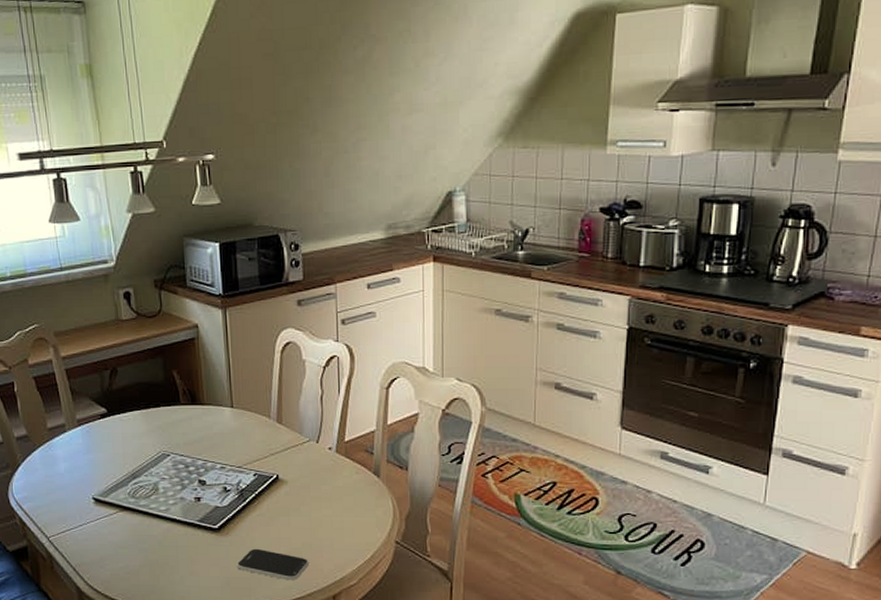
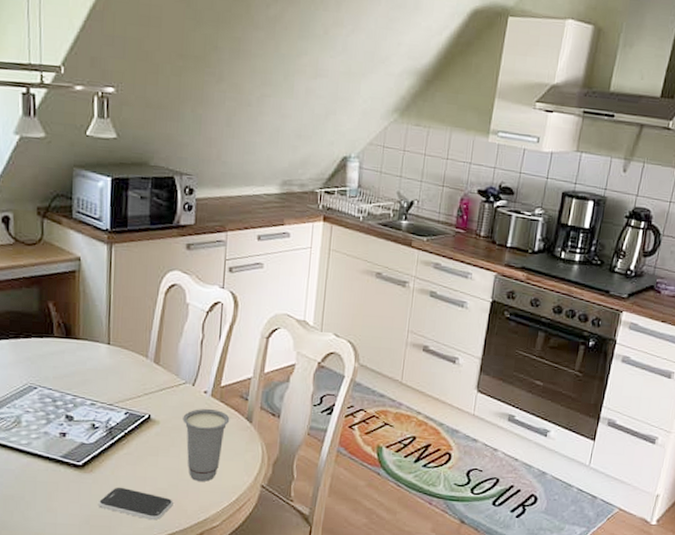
cup: none [310,466,357,539] -> present [182,409,230,482]

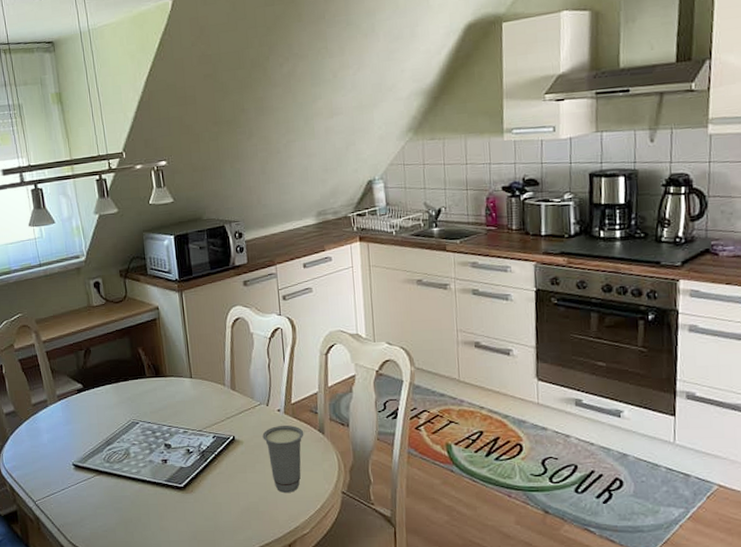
smartphone: present [97,487,173,521] -> none [201,503,266,532]

